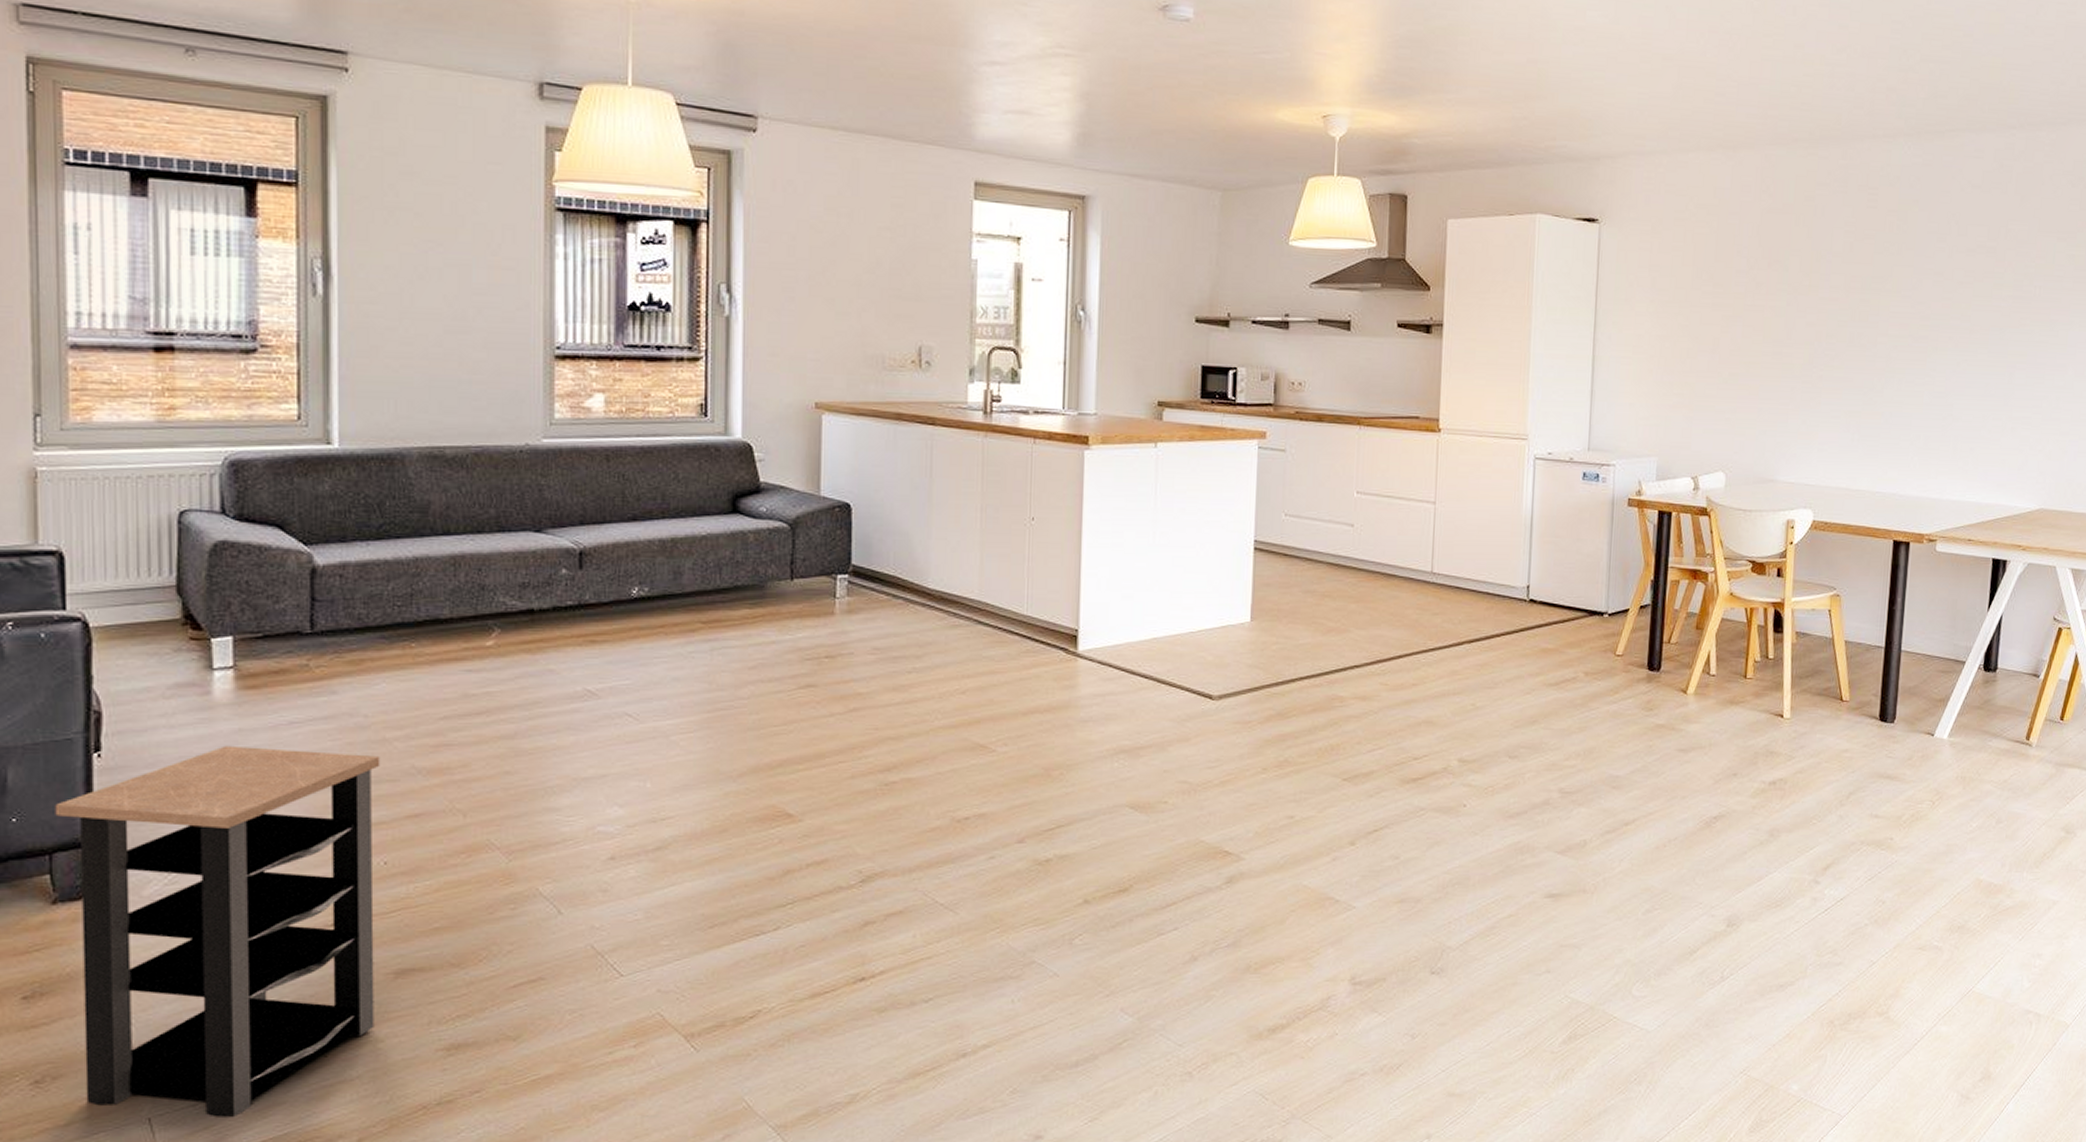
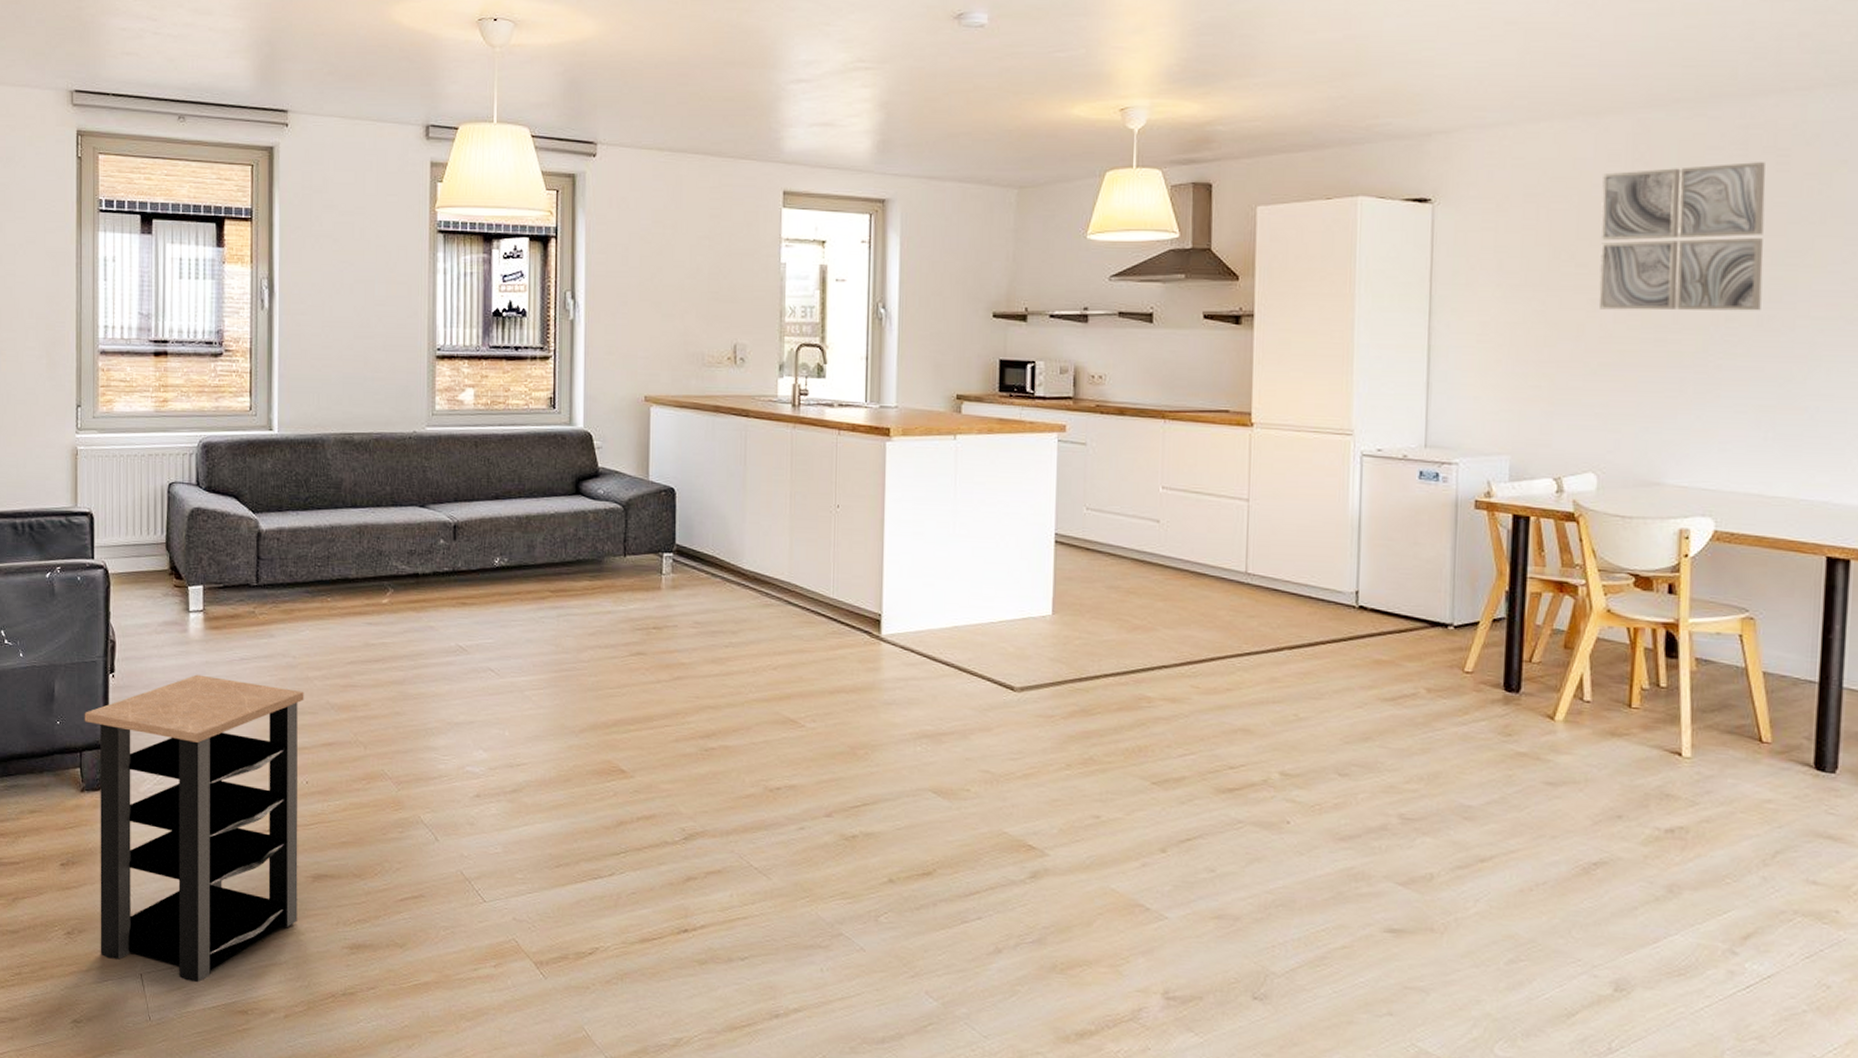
wall art: none [1730,198,1860,329] -> present [1598,162,1766,311]

